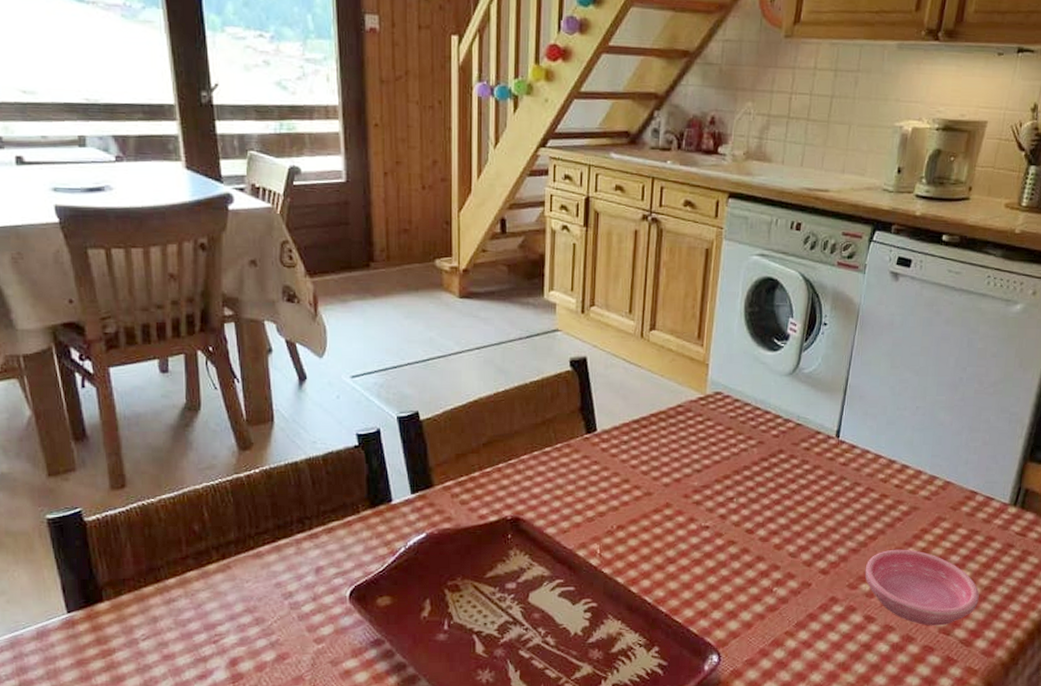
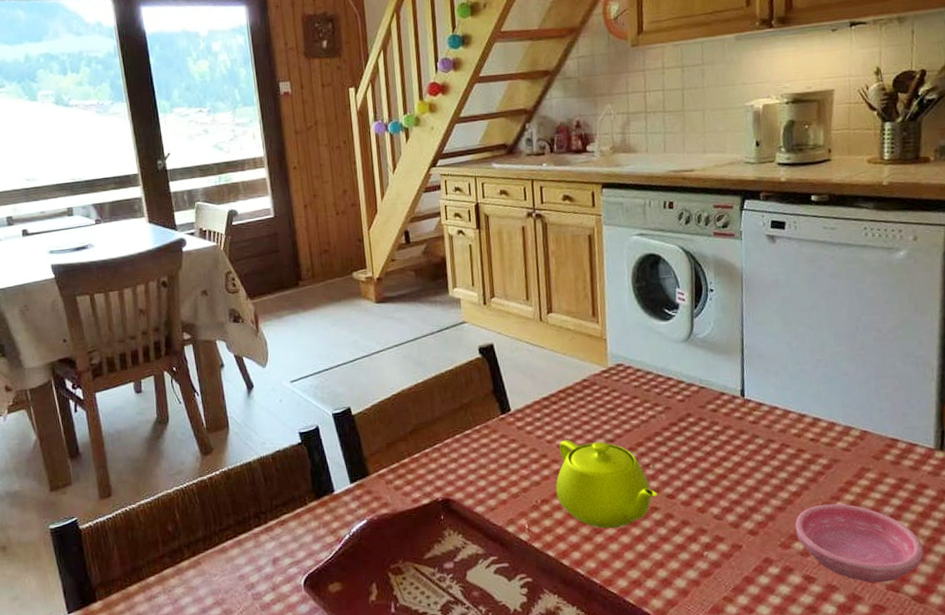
teapot: none [633,467,737,560] -> present [555,440,658,529]

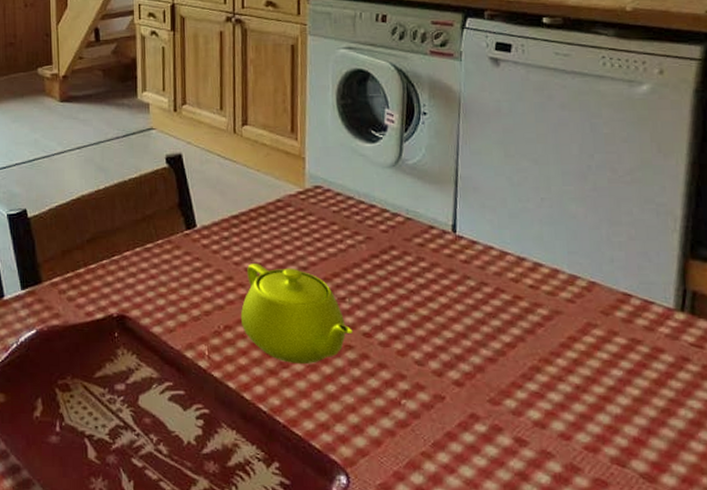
saucer: present [795,503,924,583] -> none [507,359,656,455]

